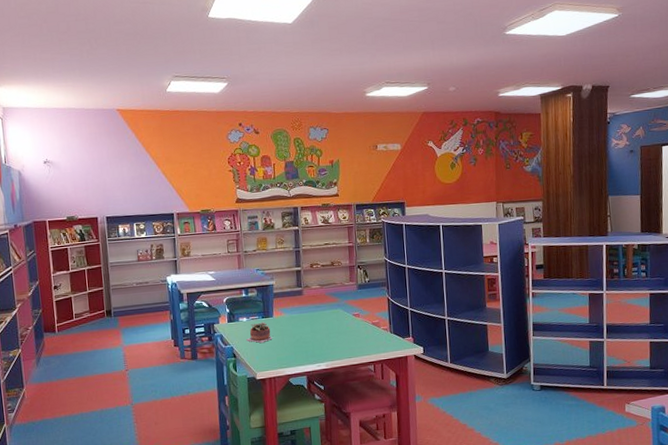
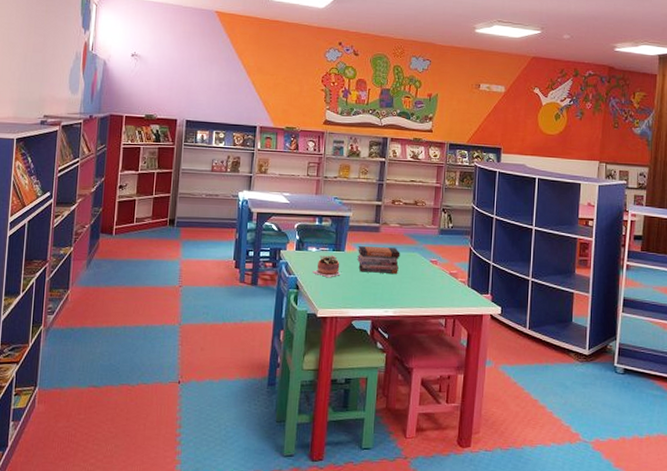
book stack: none [285,307,325,334] -> present [356,246,400,274]

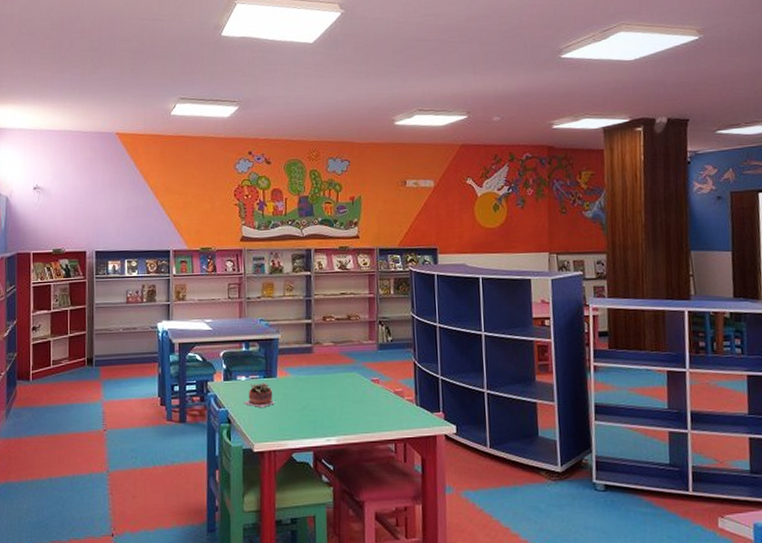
book stack: present [356,246,400,274] -> none [290,369,338,399]

